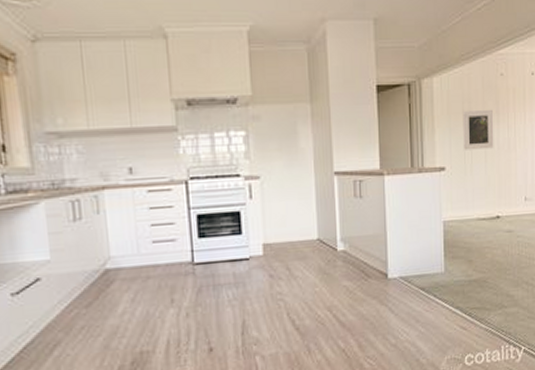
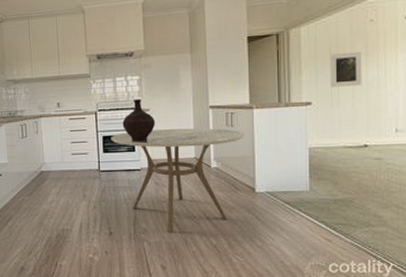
dining table: none [208,200,375,340] -> present [111,128,245,233]
ceramic jug: none [224,162,269,221] -> present [122,99,156,142]

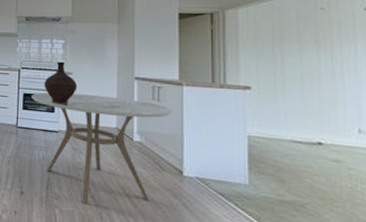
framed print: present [329,51,362,88] -> none [272,39,313,76]

